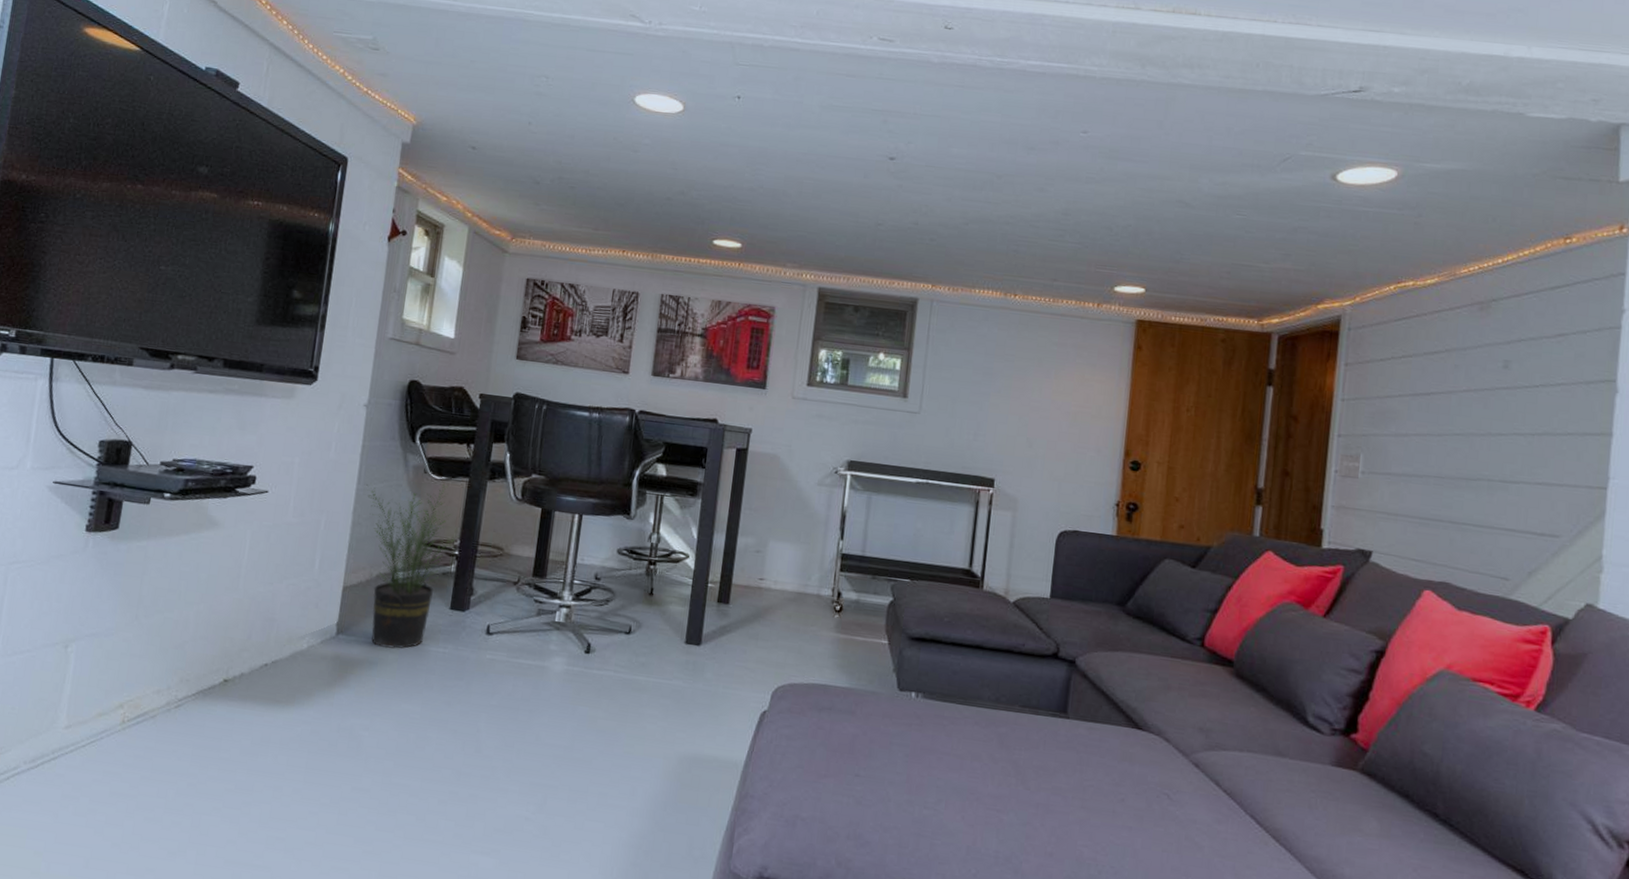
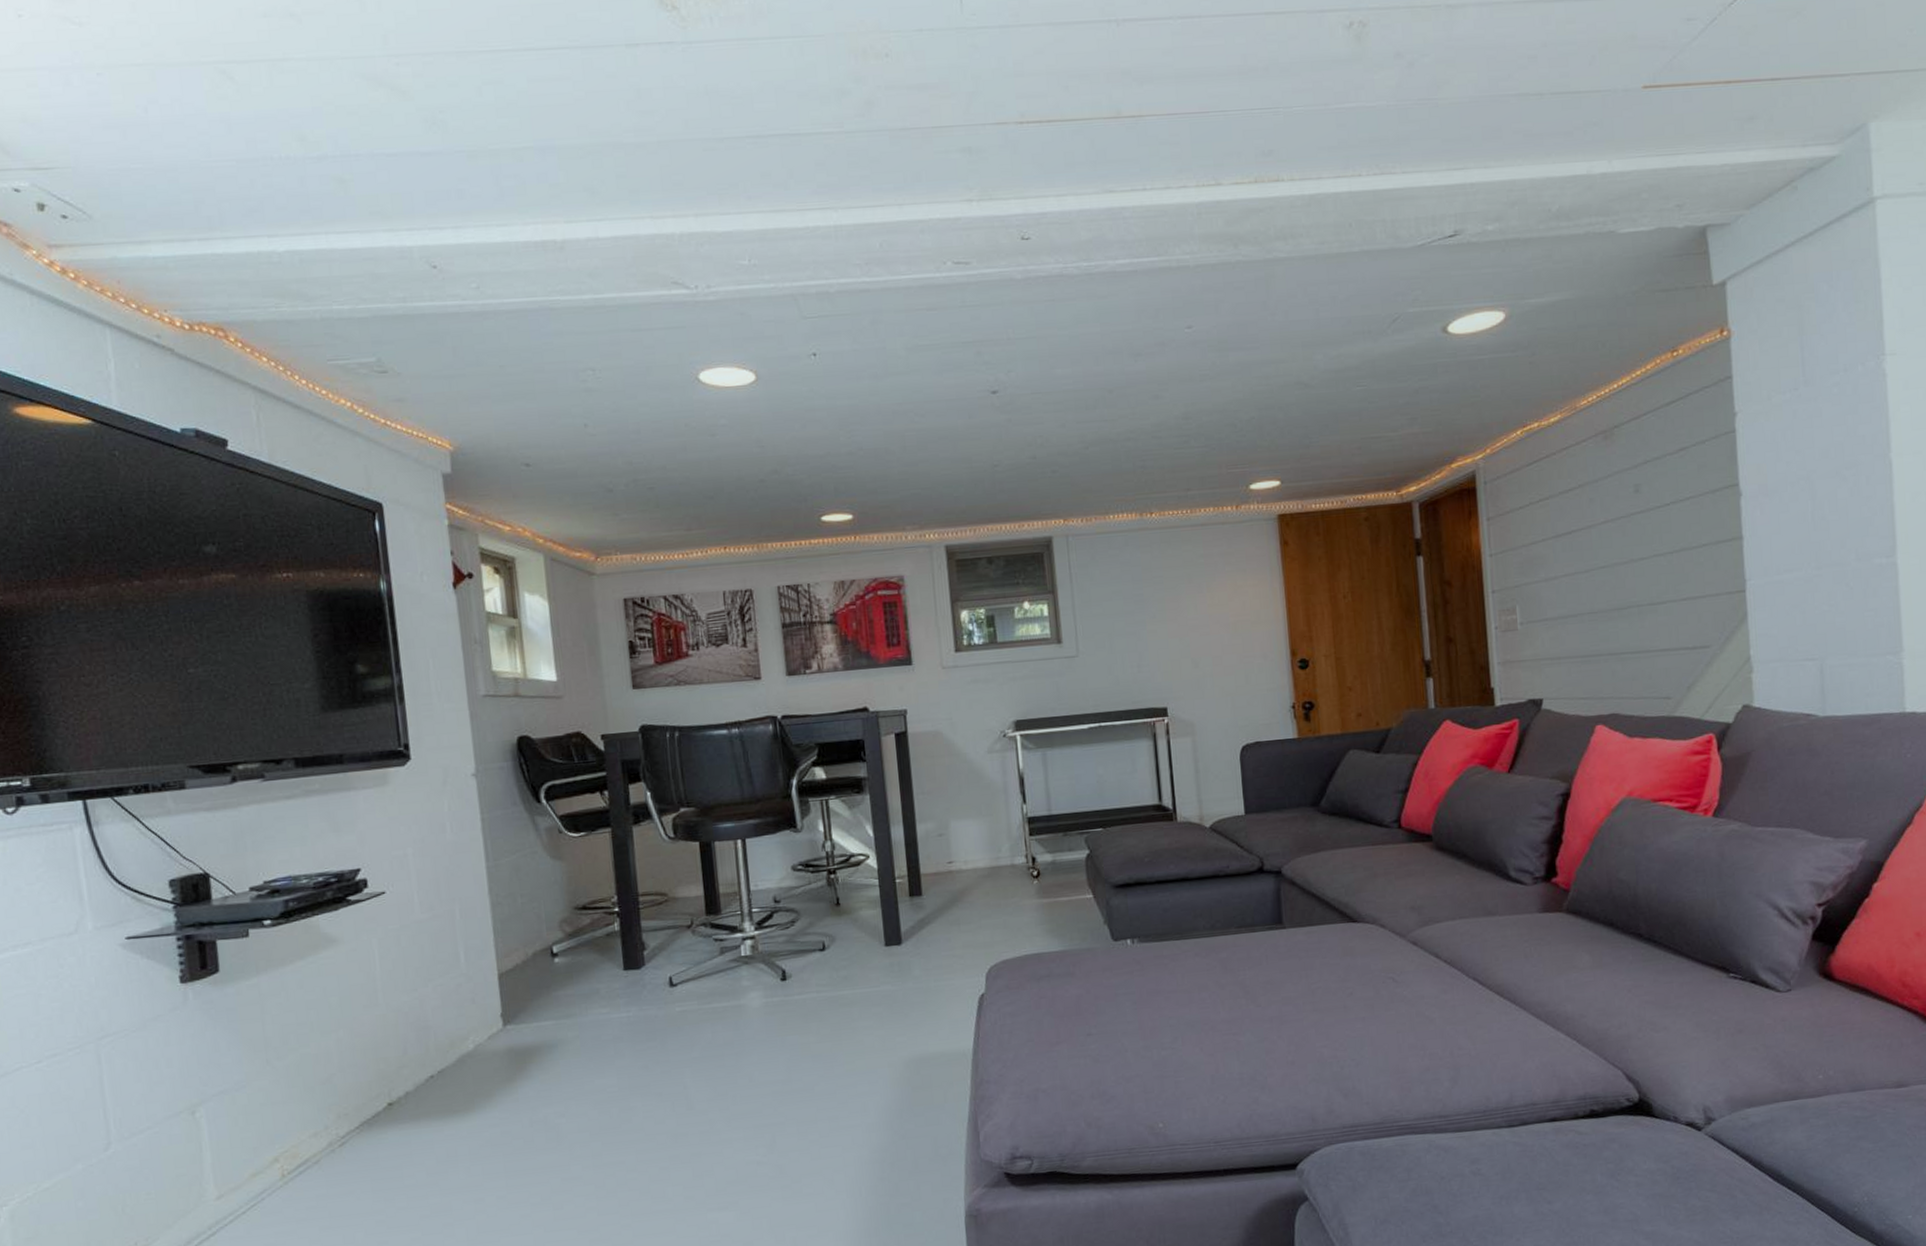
potted plant: present [366,483,460,649] -> none [497,839,616,1028]

